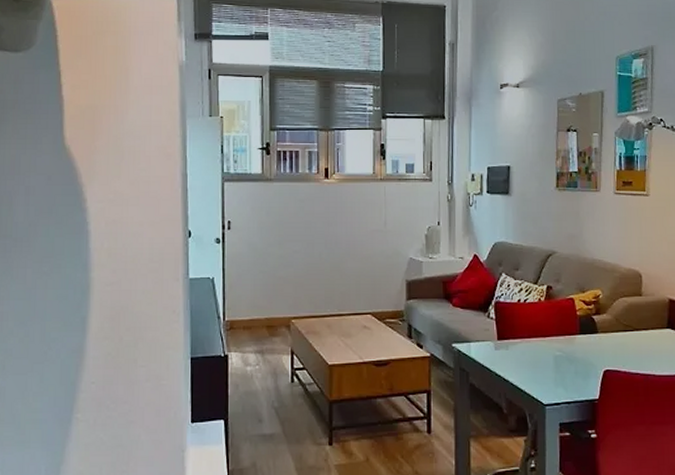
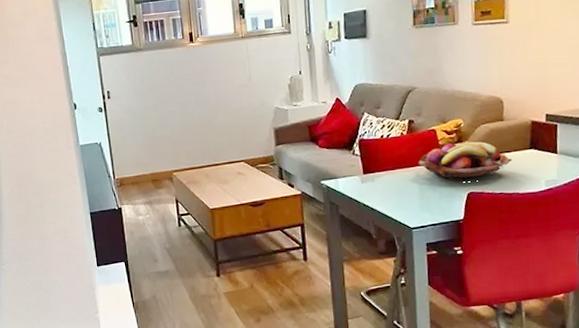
fruit basket: none [555,315,649,356] -> present [419,141,512,181]

